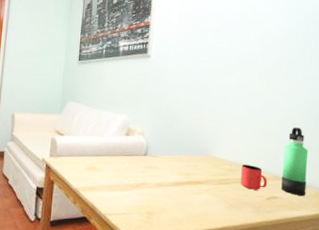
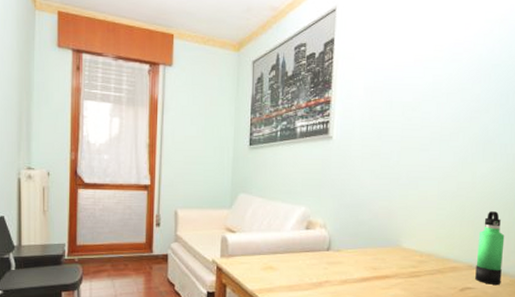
cup: present [240,164,267,190] -> none [431,255,460,281]

